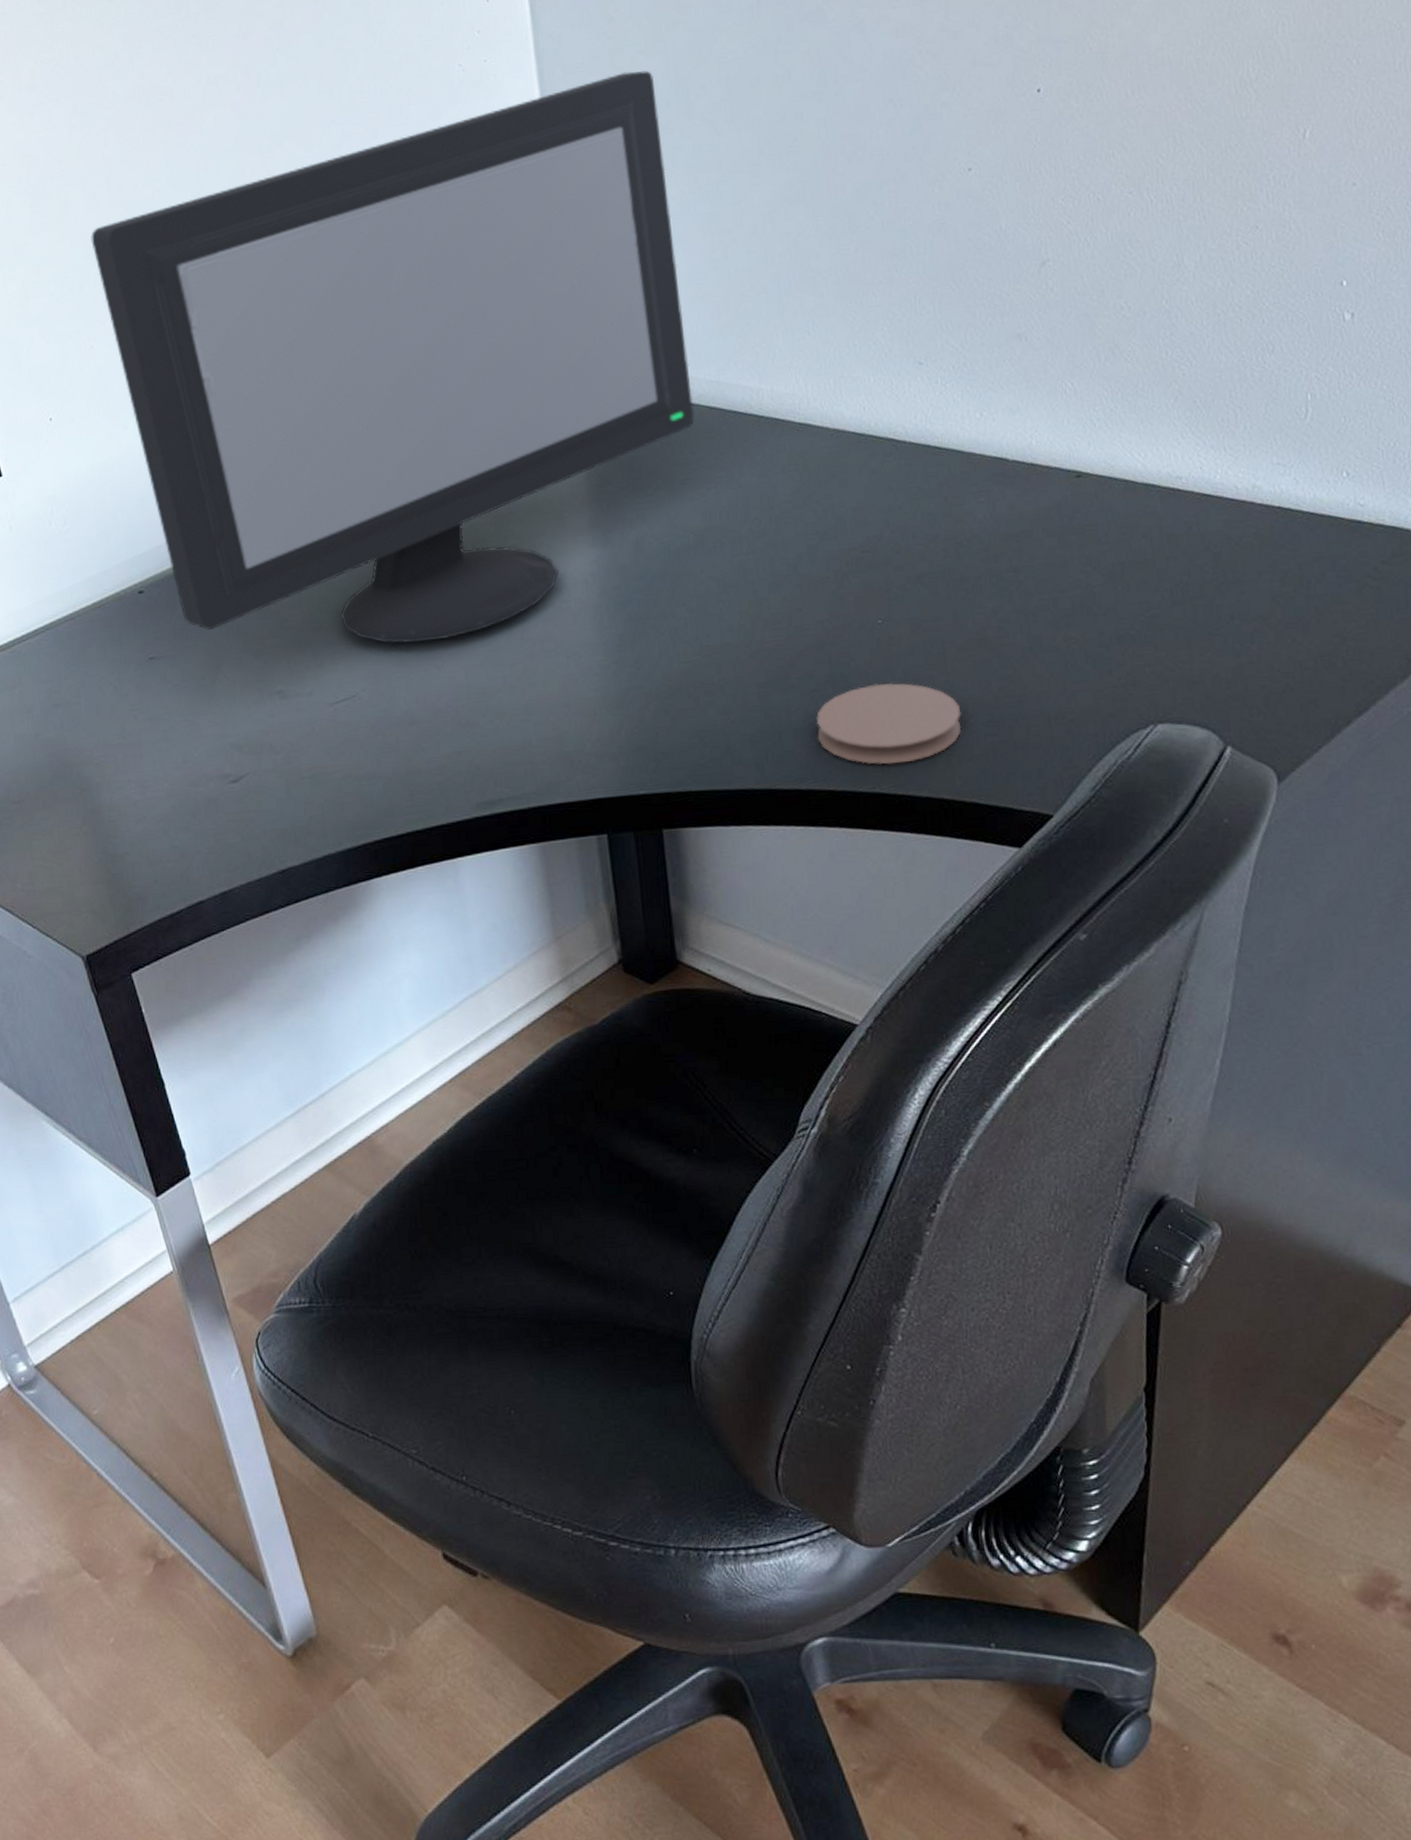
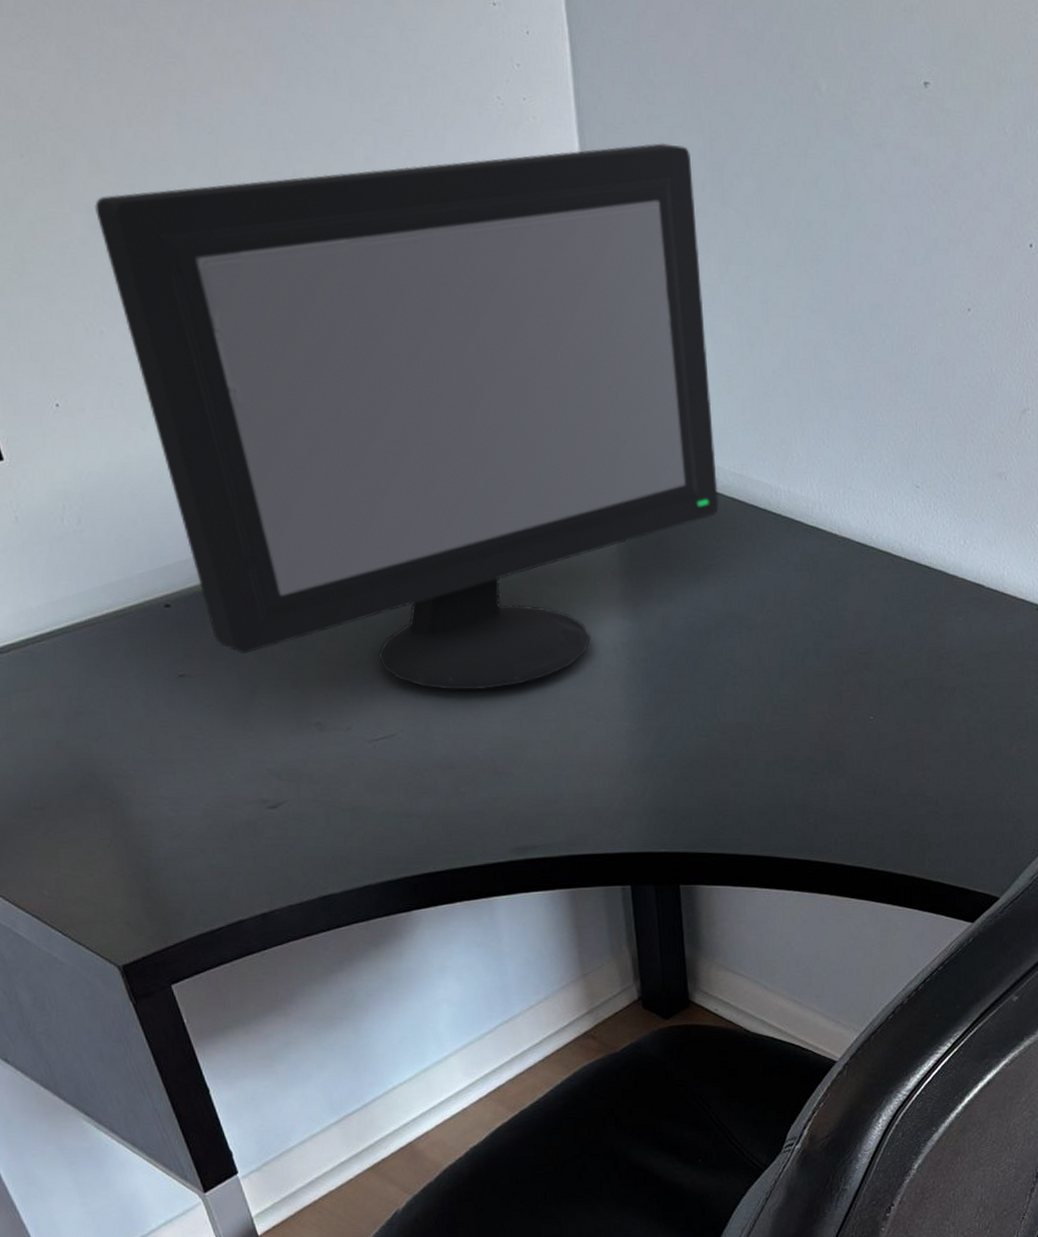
coaster: present [816,683,962,765] -> none [814,772,934,844]

